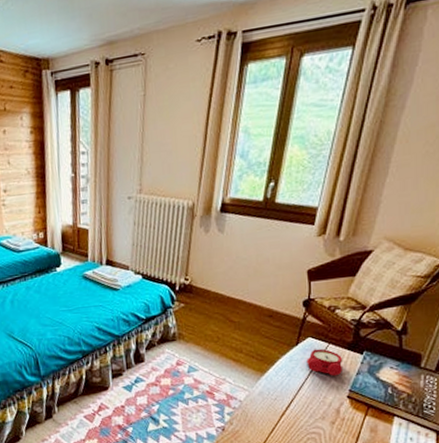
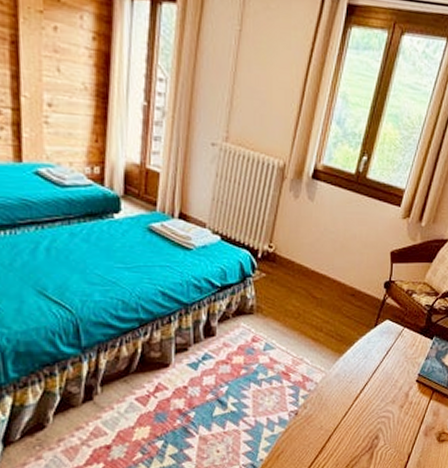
alarm clock: present [306,348,342,376] -> none [383,332,415,360]

